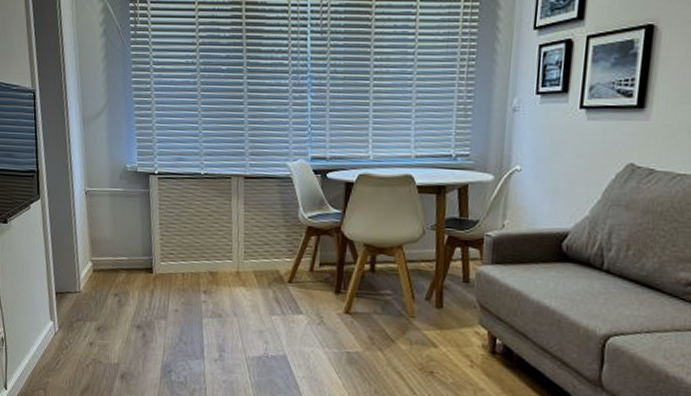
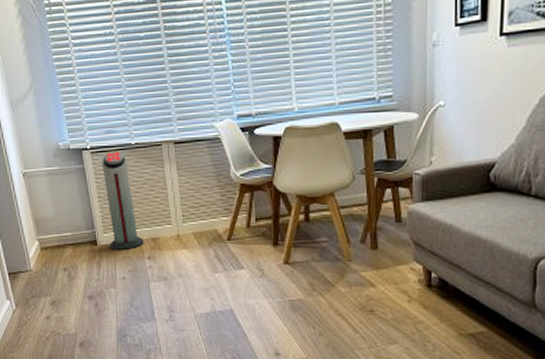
air purifier: none [165,178,202,281] -> present [101,150,144,250]

